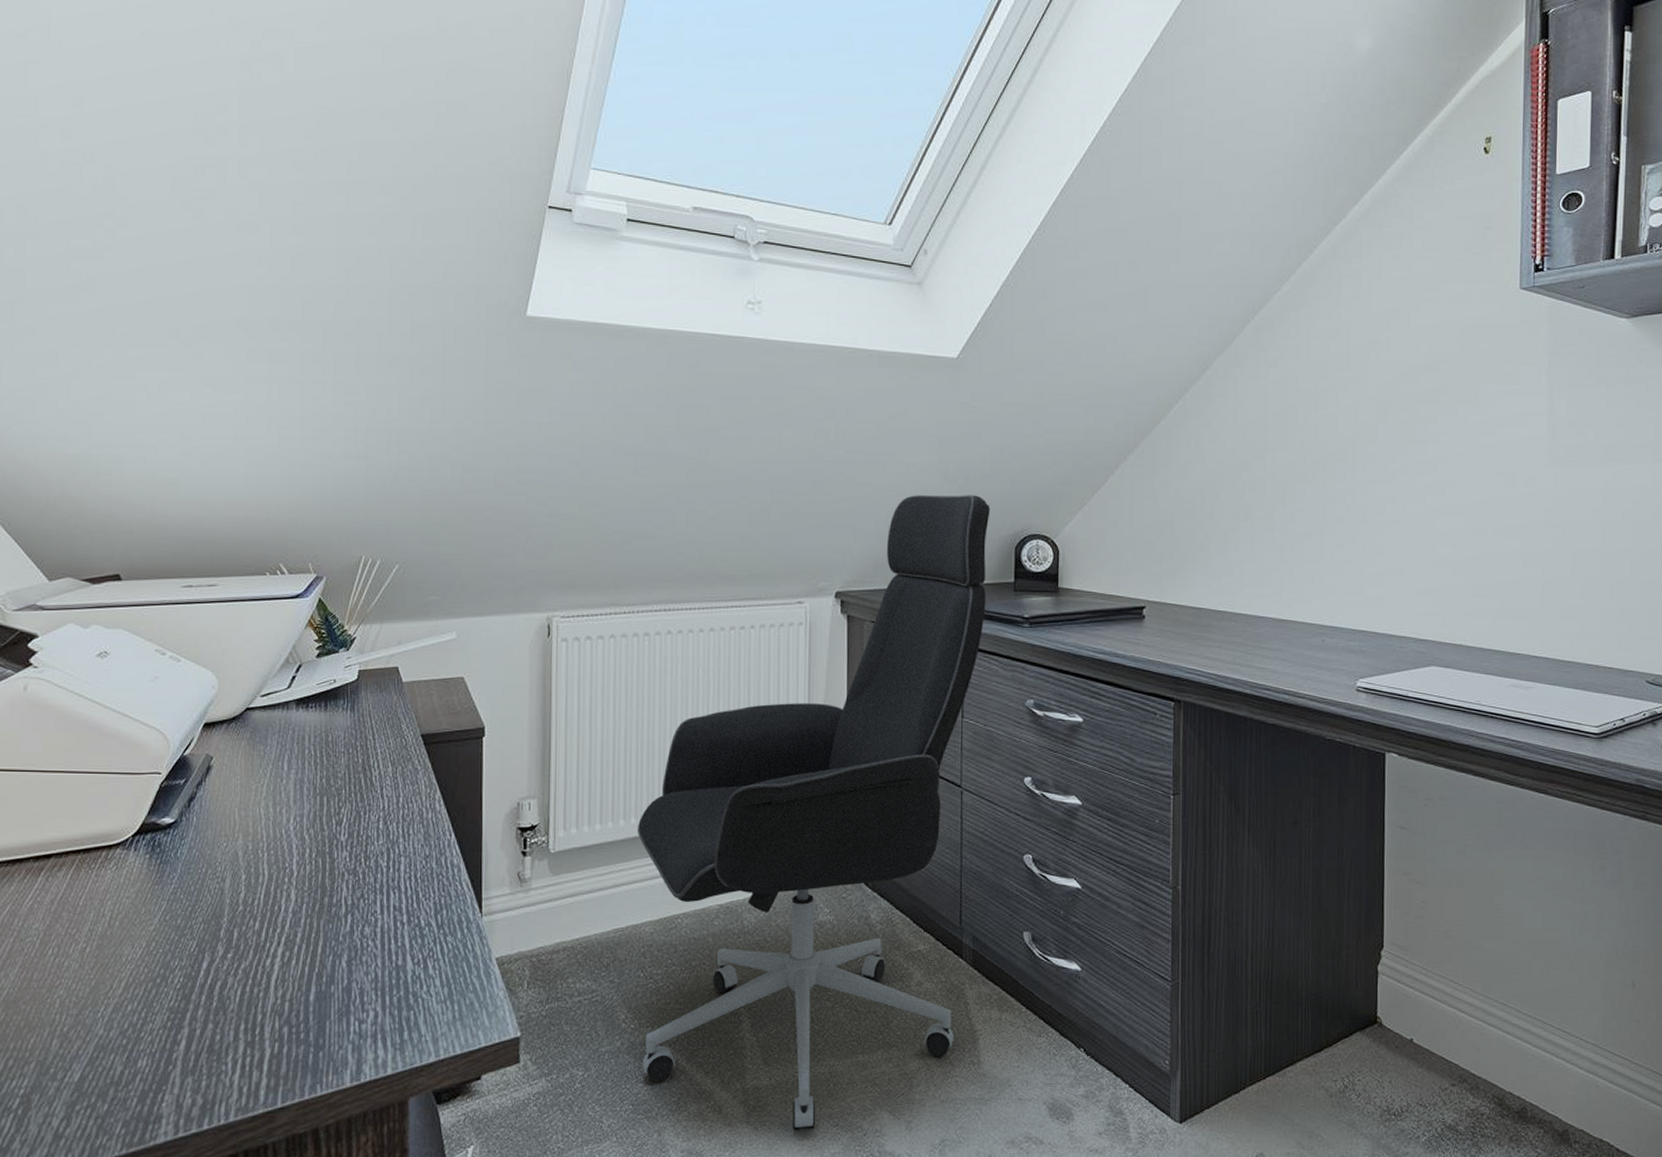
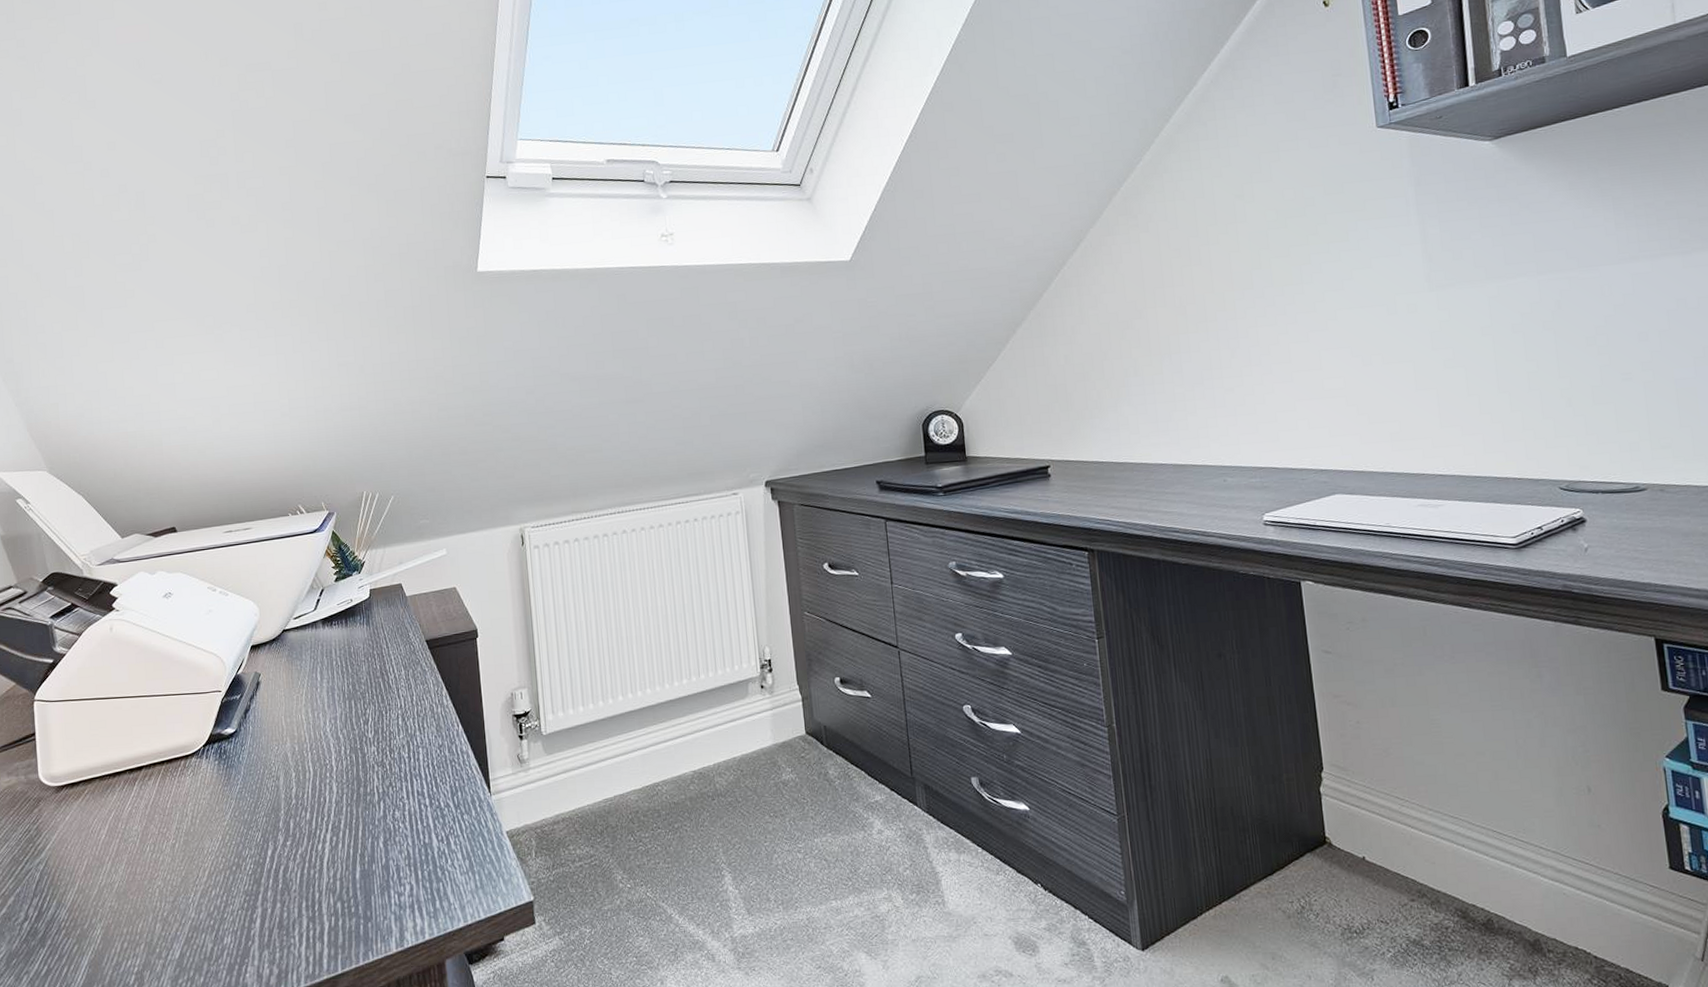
office chair: present [637,495,990,1131] -> none [614,381,918,975]

